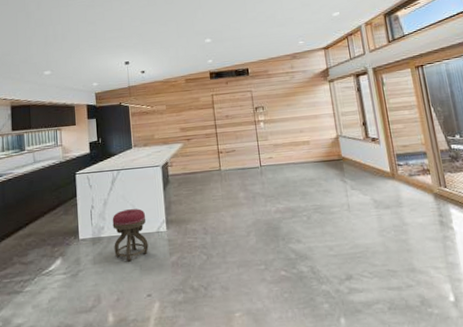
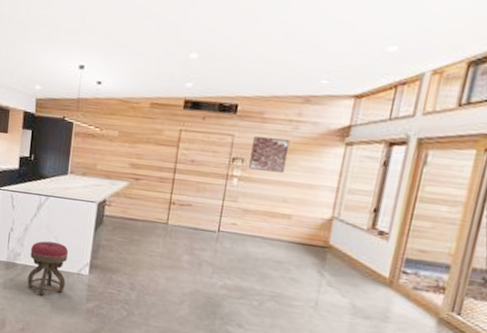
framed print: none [266,85,295,113] -> present [249,137,290,173]

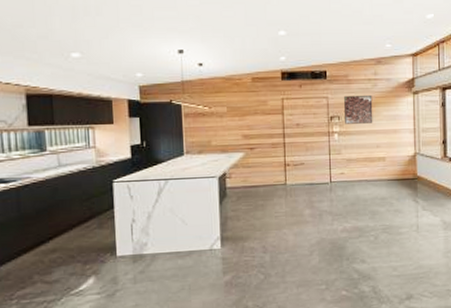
stool: present [27,241,69,296] -> none [157,224,199,281]

